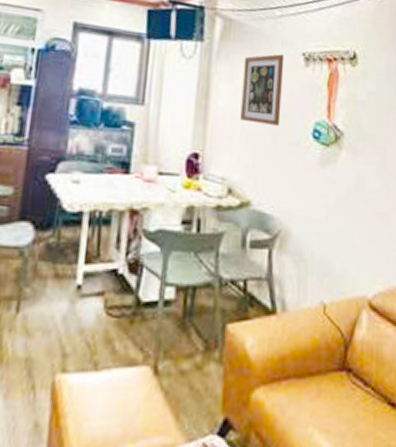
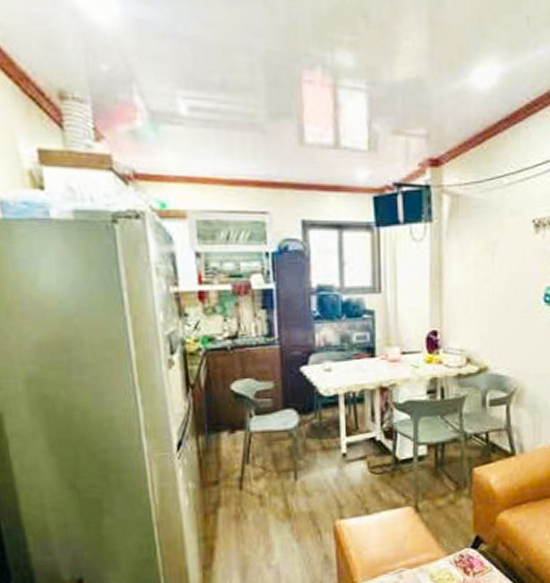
wall art: present [240,54,285,126] -> none [474,224,514,296]

